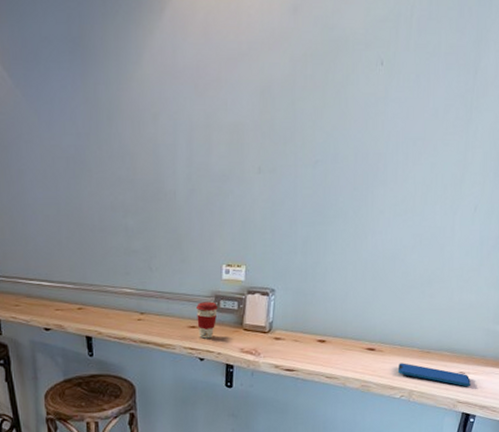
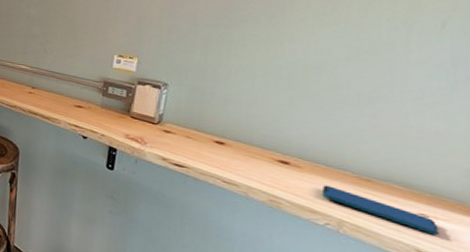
coffee cup: present [195,301,218,339] -> none [83,85,106,120]

